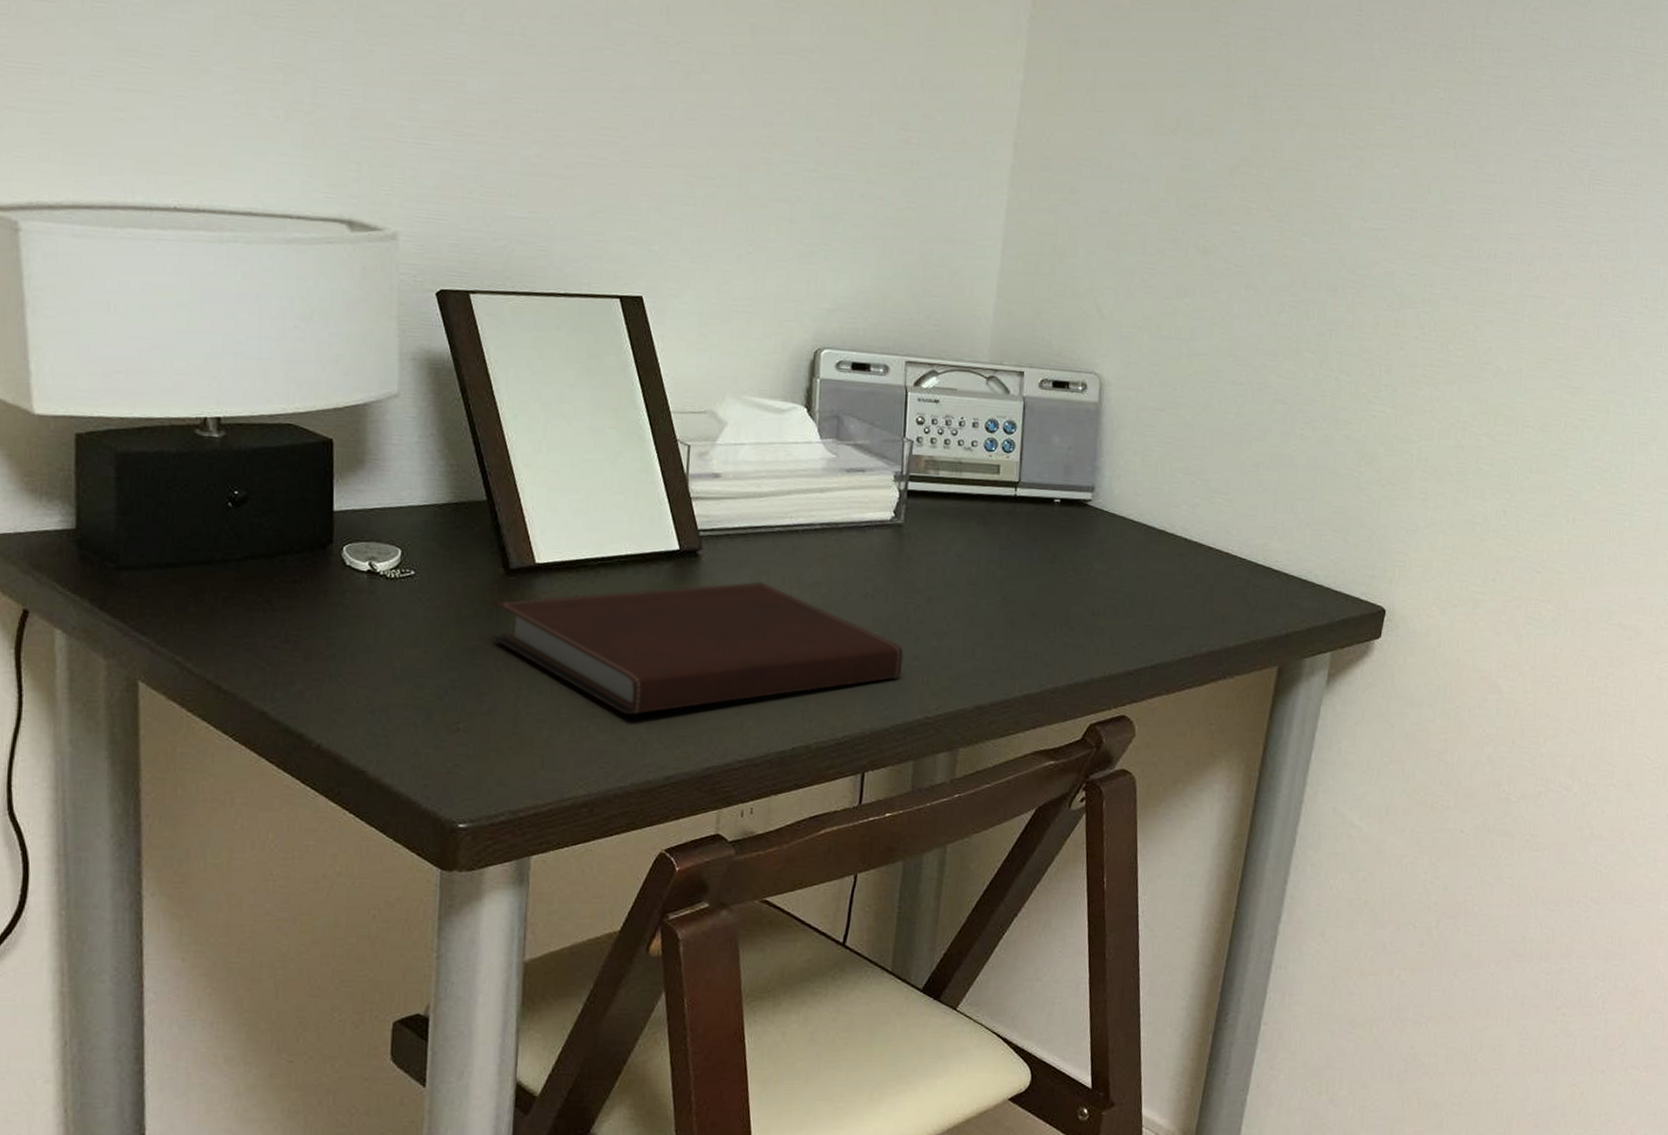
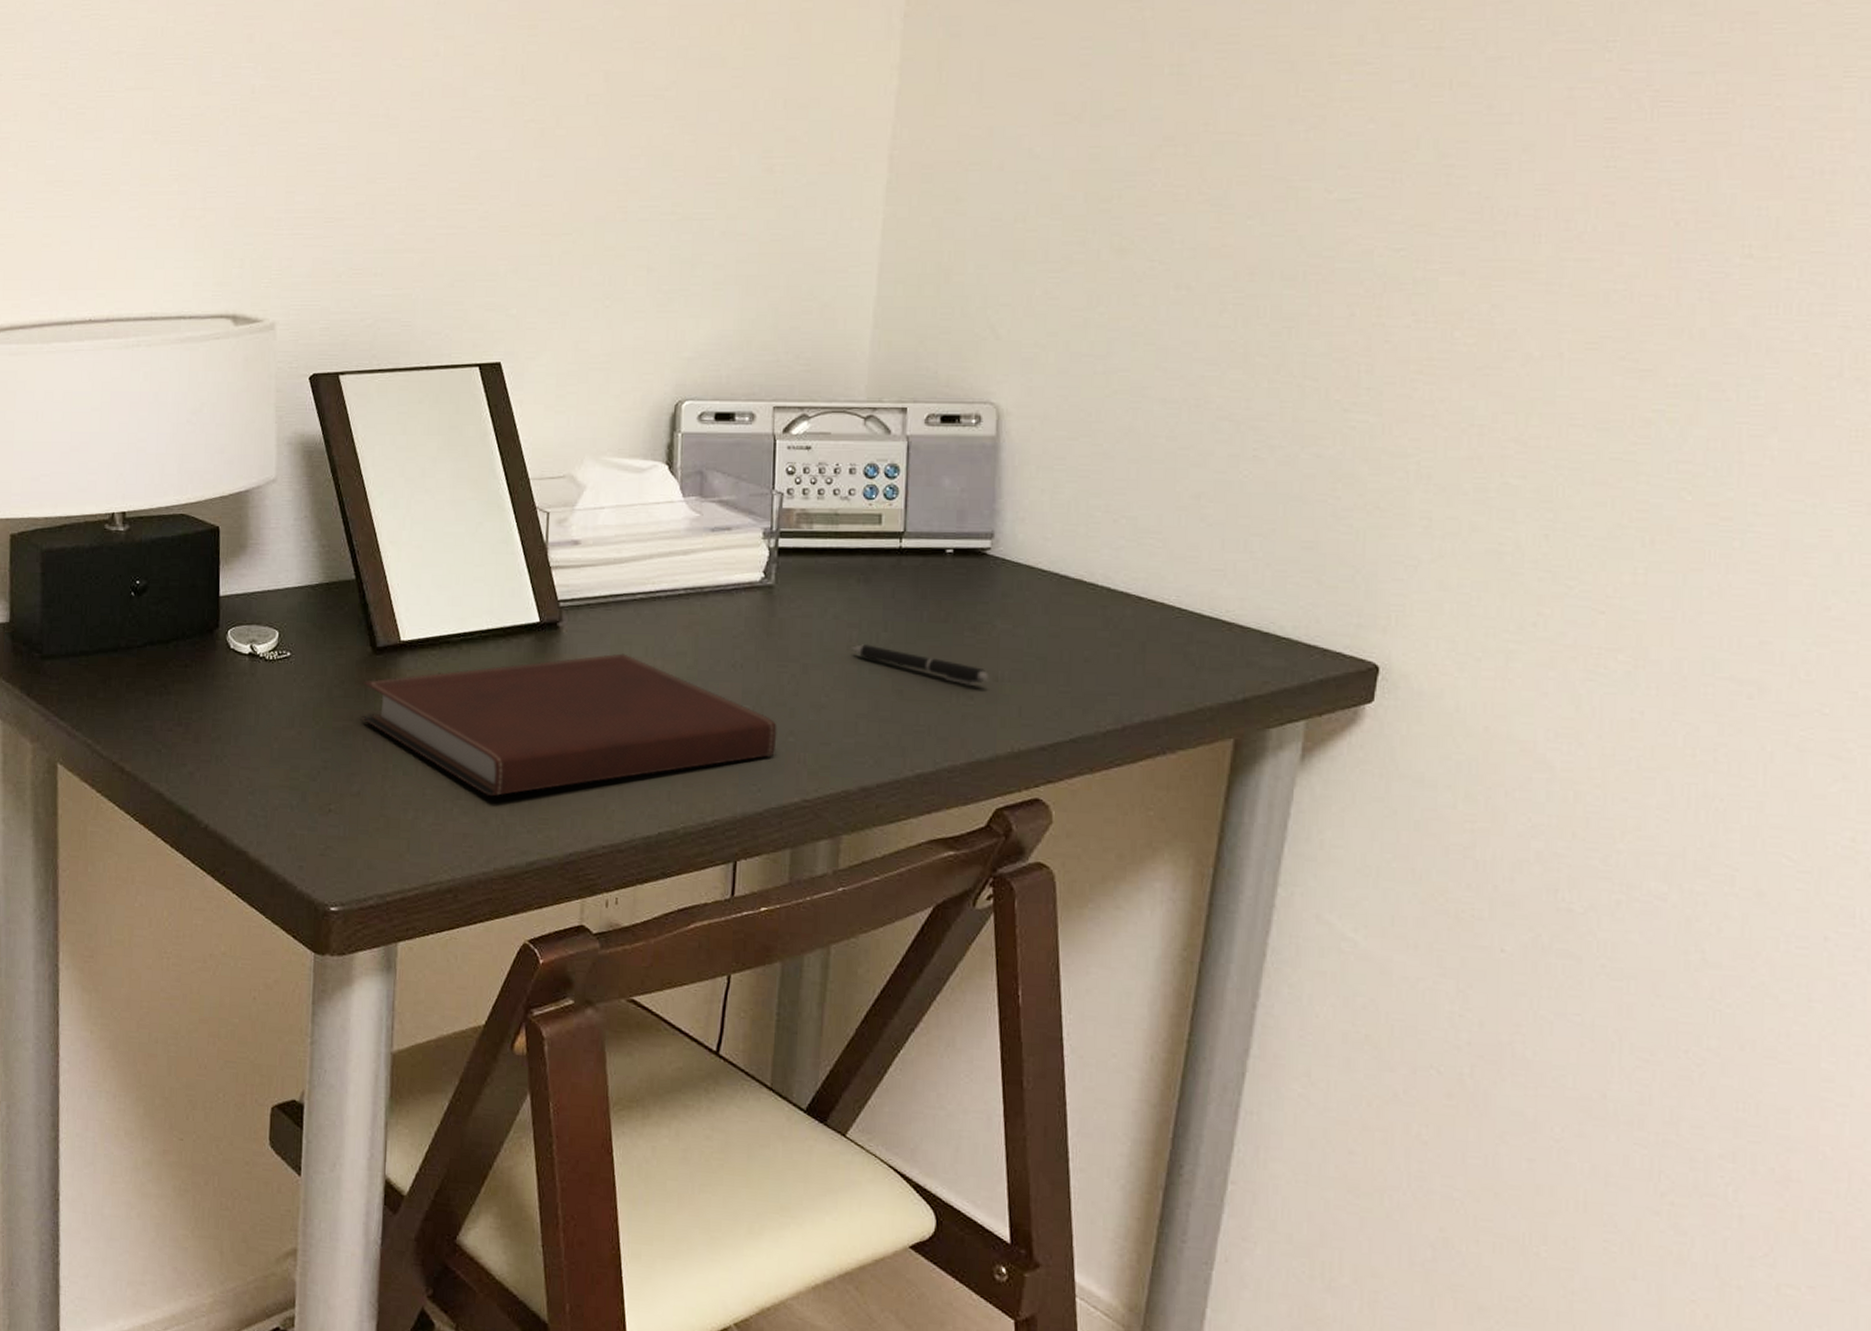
pen: none [970,579,1087,618] -> present [851,643,988,686]

